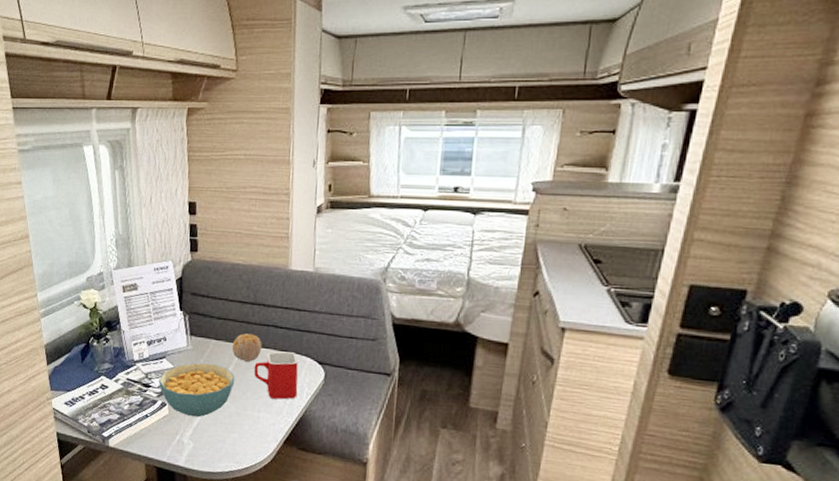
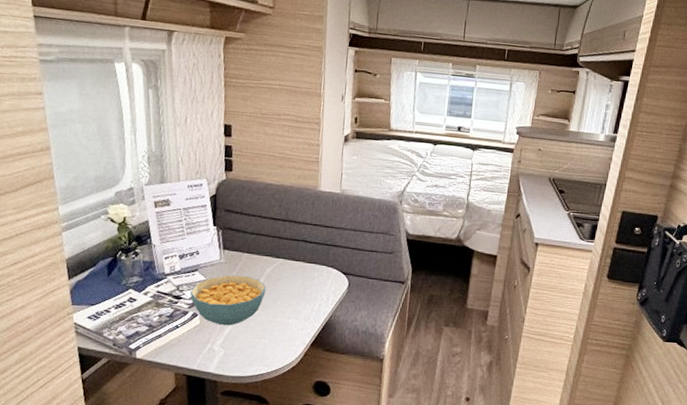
fruit: present [232,333,262,363] -> none [263,247,292,274]
mug: present [254,351,299,400] -> none [284,264,325,307]

